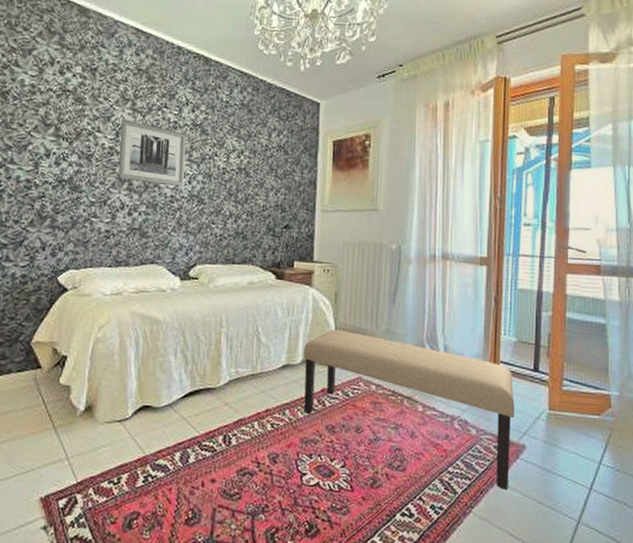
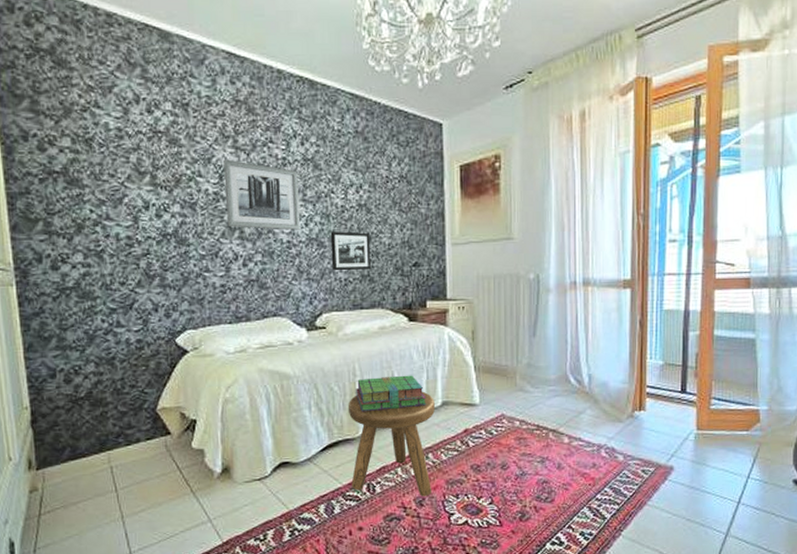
stool: none [208,345,295,453] -> present [347,391,435,496]
picture frame: none [209,191,247,228] -> present [330,231,371,271]
stack of books: none [221,330,288,363] -> present [356,375,427,412]
bench: present [304,329,515,491] -> none [443,368,662,512]

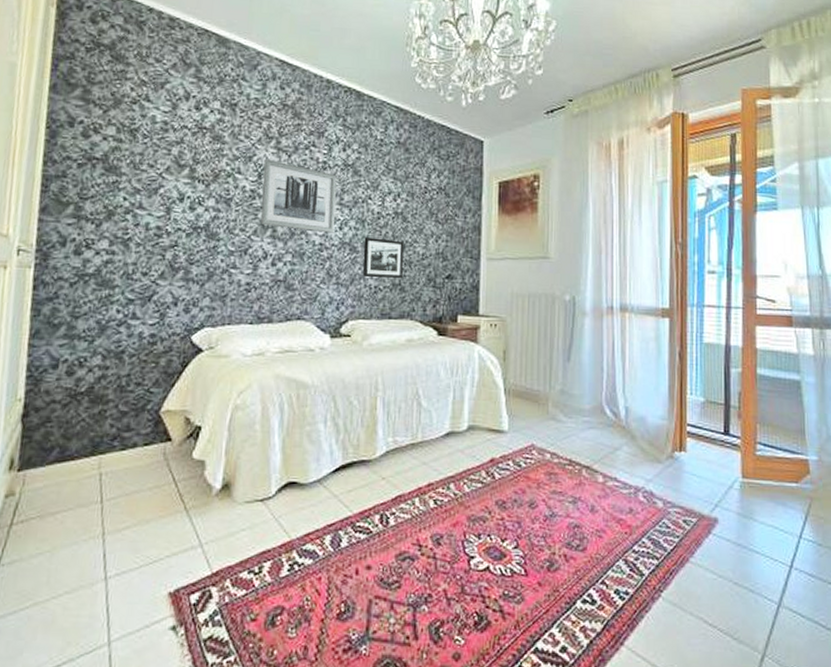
stool: present [347,391,435,496] -> none [362,411,460,534]
stack of books: present [356,375,427,412] -> none [376,393,452,431]

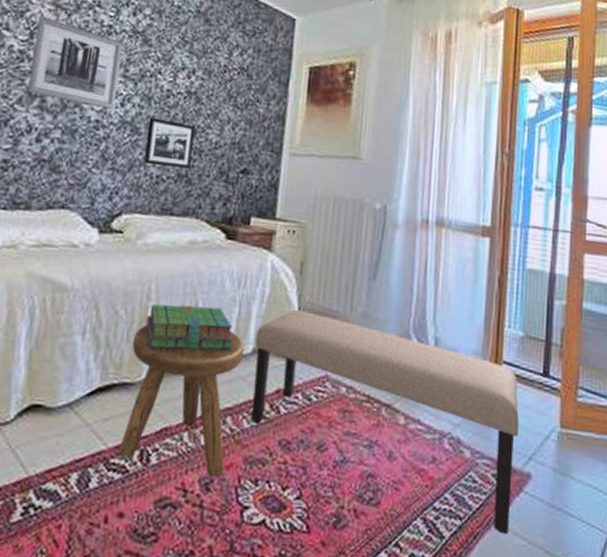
stool: none [362,411,460,534] -> present [119,324,244,478]
stack of books: none [376,393,452,431] -> present [146,304,235,351]
bench: none [470,390,704,571] -> present [251,309,519,535]

